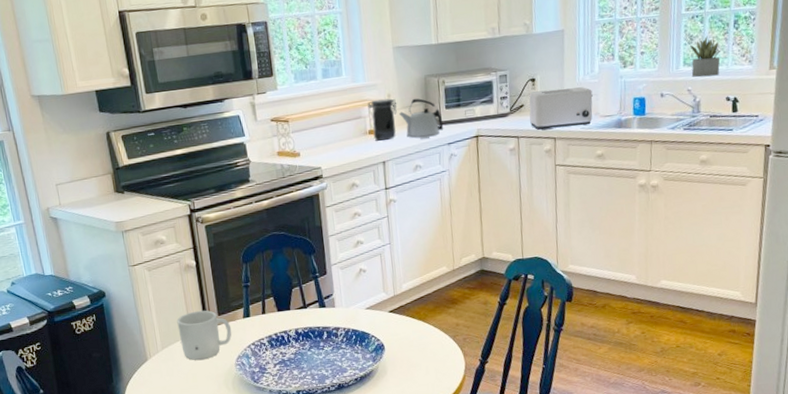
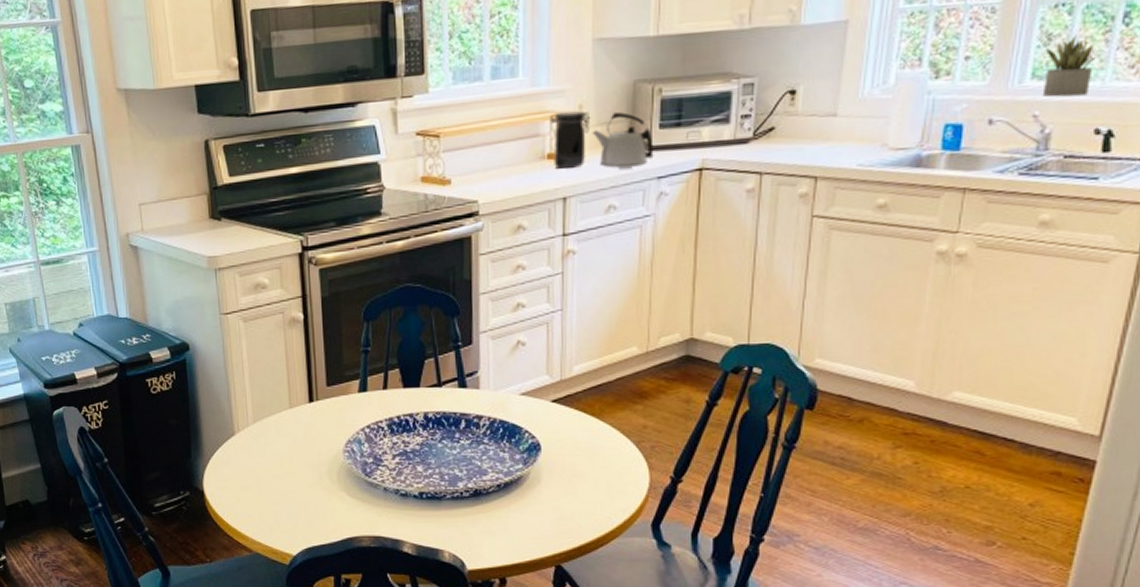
mug: present [177,310,232,360] -> none [274,377,343,440]
toaster: present [529,87,593,130] -> none [782,105,881,164]

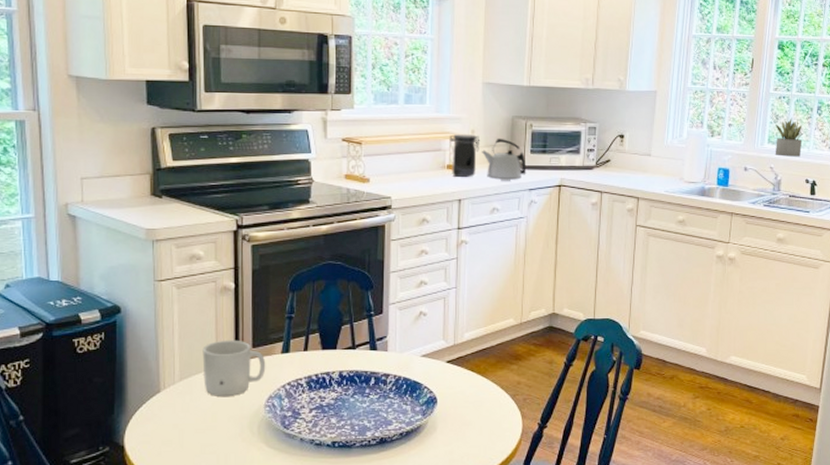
mug: none [274,377,343,440] -> present [202,340,266,396]

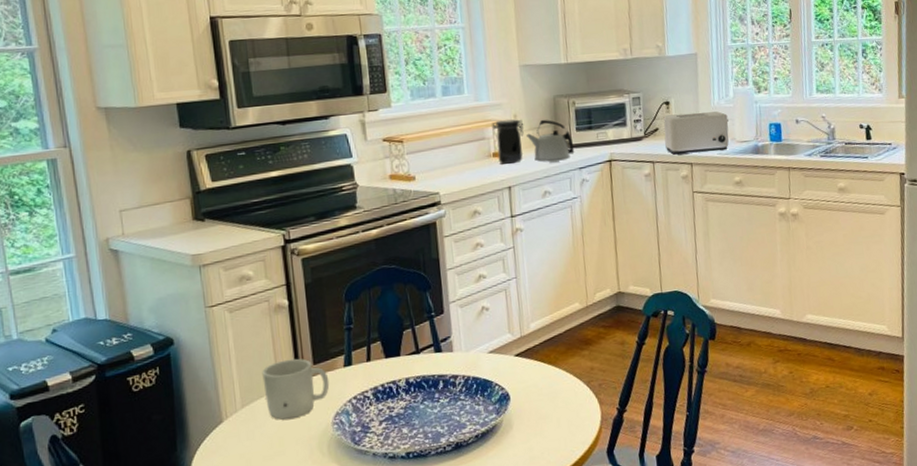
toaster: none [615,148,679,189] -> present [663,111,729,155]
succulent plant: present [775,117,805,157] -> none [822,63,853,105]

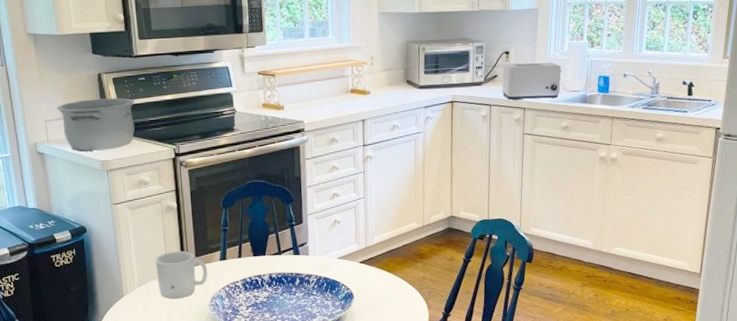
cooking pot: none [135,177,235,245] -> present [57,97,135,152]
jar: present [492,118,524,165] -> none [351,60,379,101]
kettle: present [525,119,575,164] -> none [380,62,422,102]

